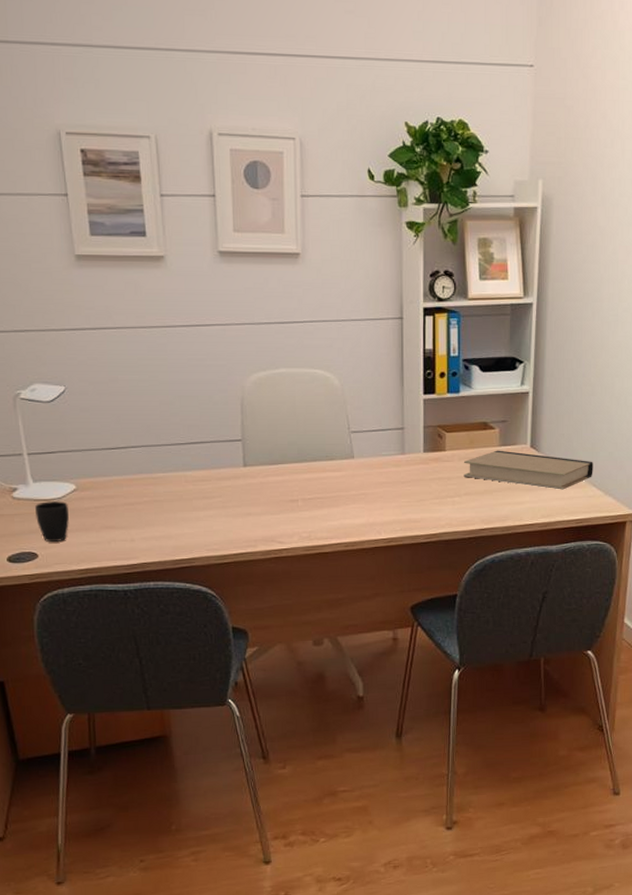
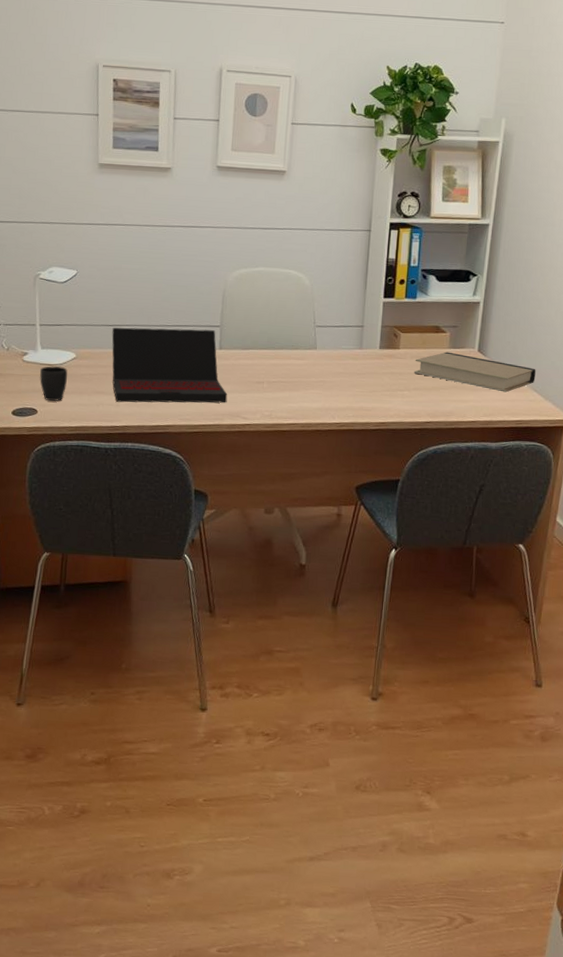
laptop: none [115,445,259,537] -> present [112,327,228,403]

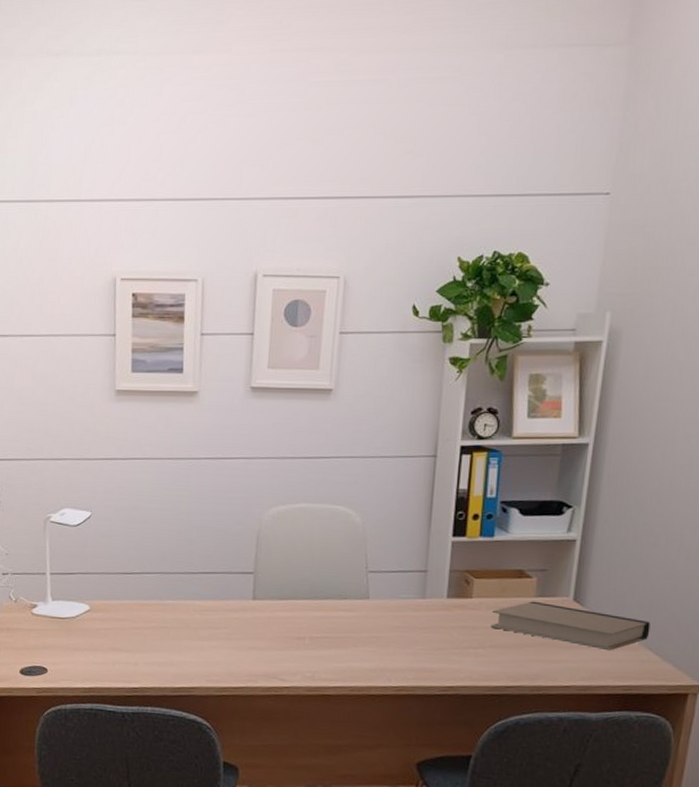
mug: present [40,366,68,401] -> none [50,619,81,659]
laptop: present [112,327,228,403] -> none [129,575,262,662]

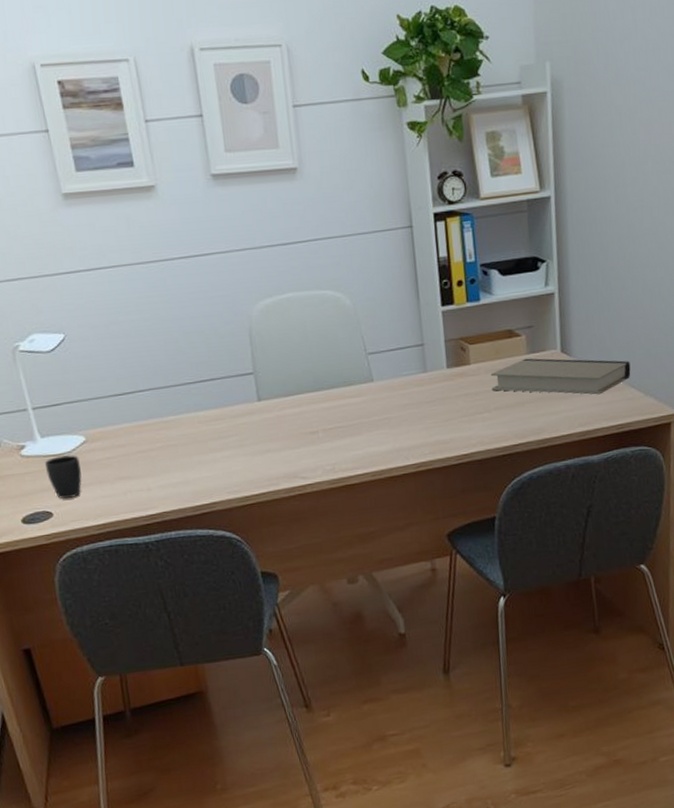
mug: none [50,619,81,659] -> present [45,455,82,499]

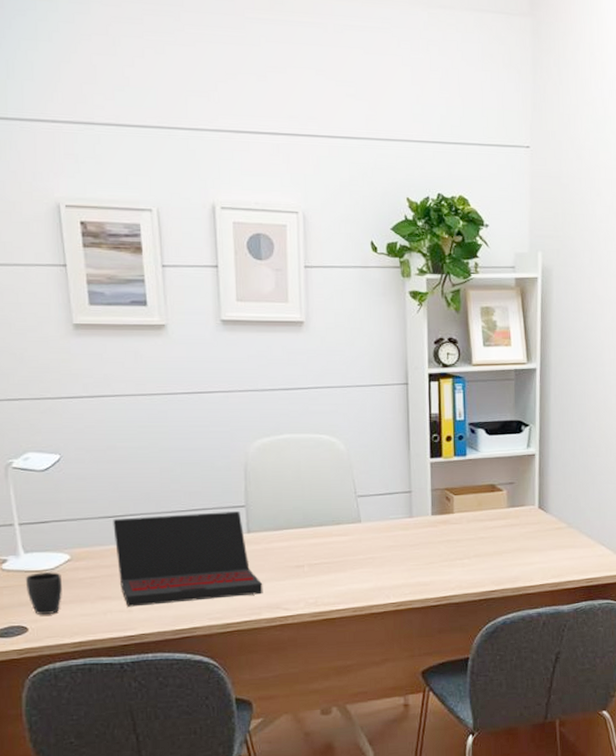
laptop: none [123,379,280,486] -> present [113,511,263,607]
book: present [490,358,631,395] -> none [472,511,602,550]

